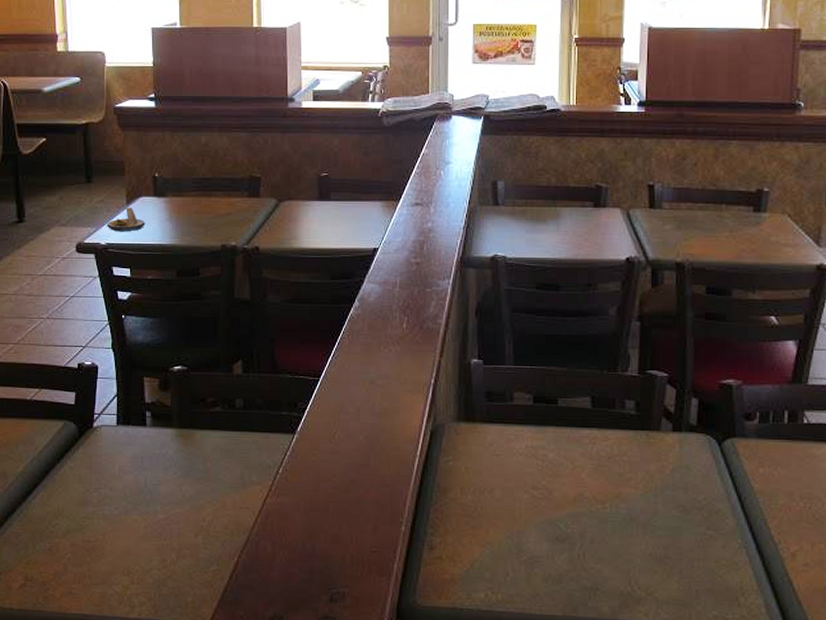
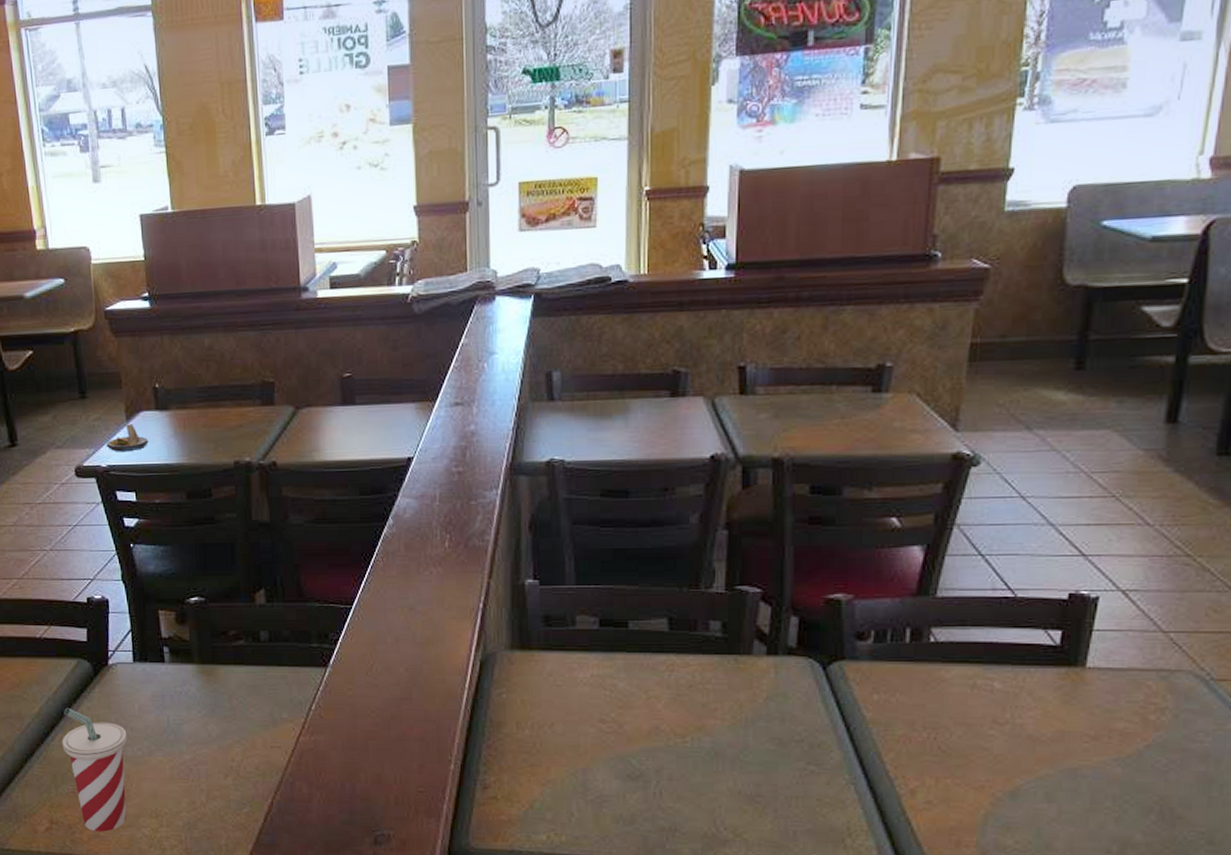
beverage cup: none [43,467,106,589] -> present [62,707,127,832]

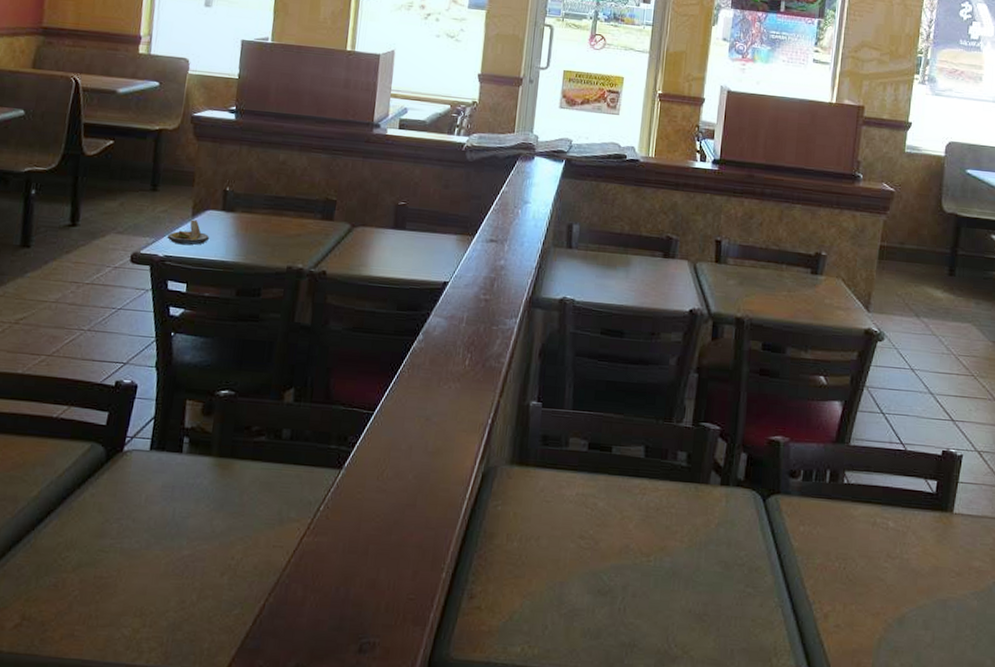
beverage cup: present [62,707,127,832] -> none [54,492,128,631]

